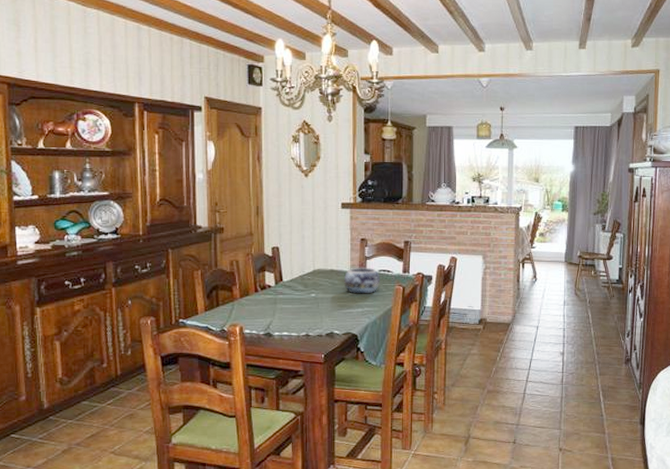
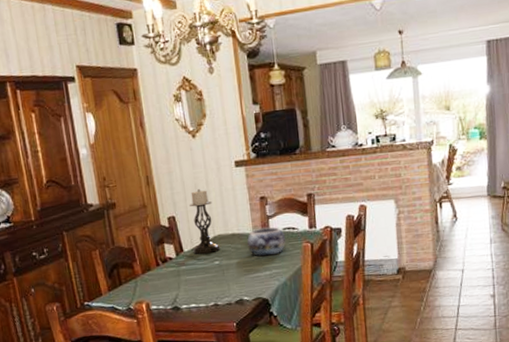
candle holder: none [292,224,318,285] -> present [189,188,220,254]

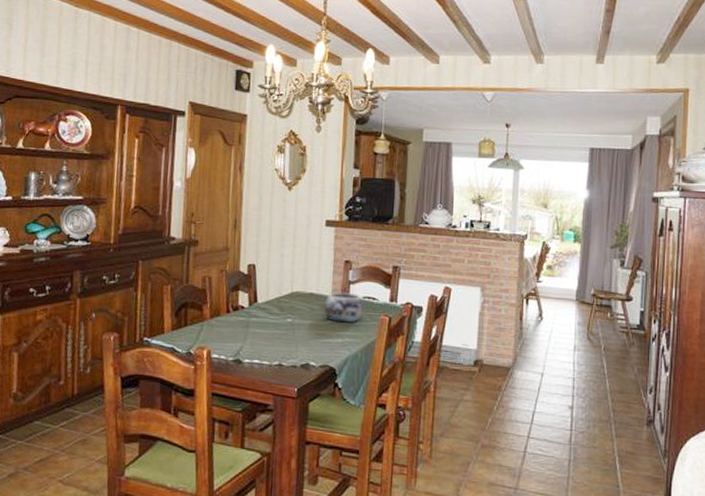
candle holder: present [189,188,220,254] -> none [267,241,296,309]

